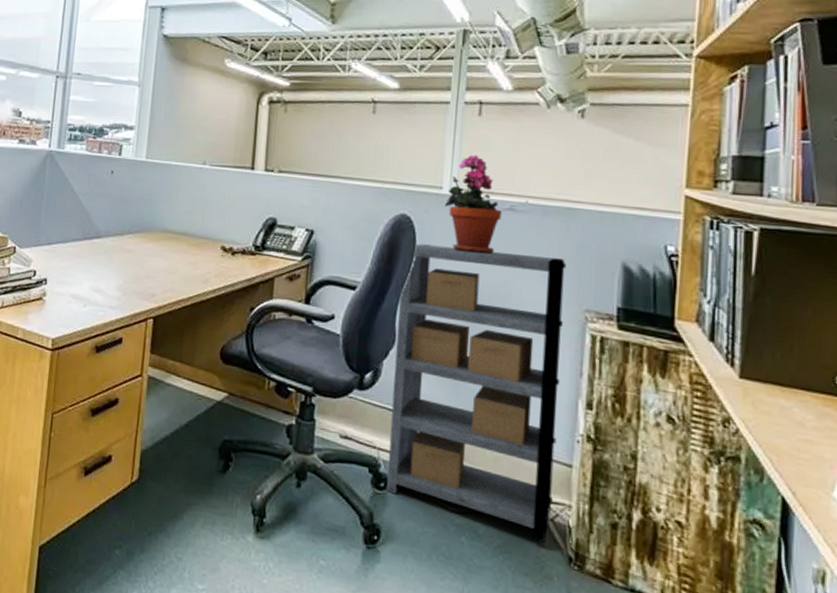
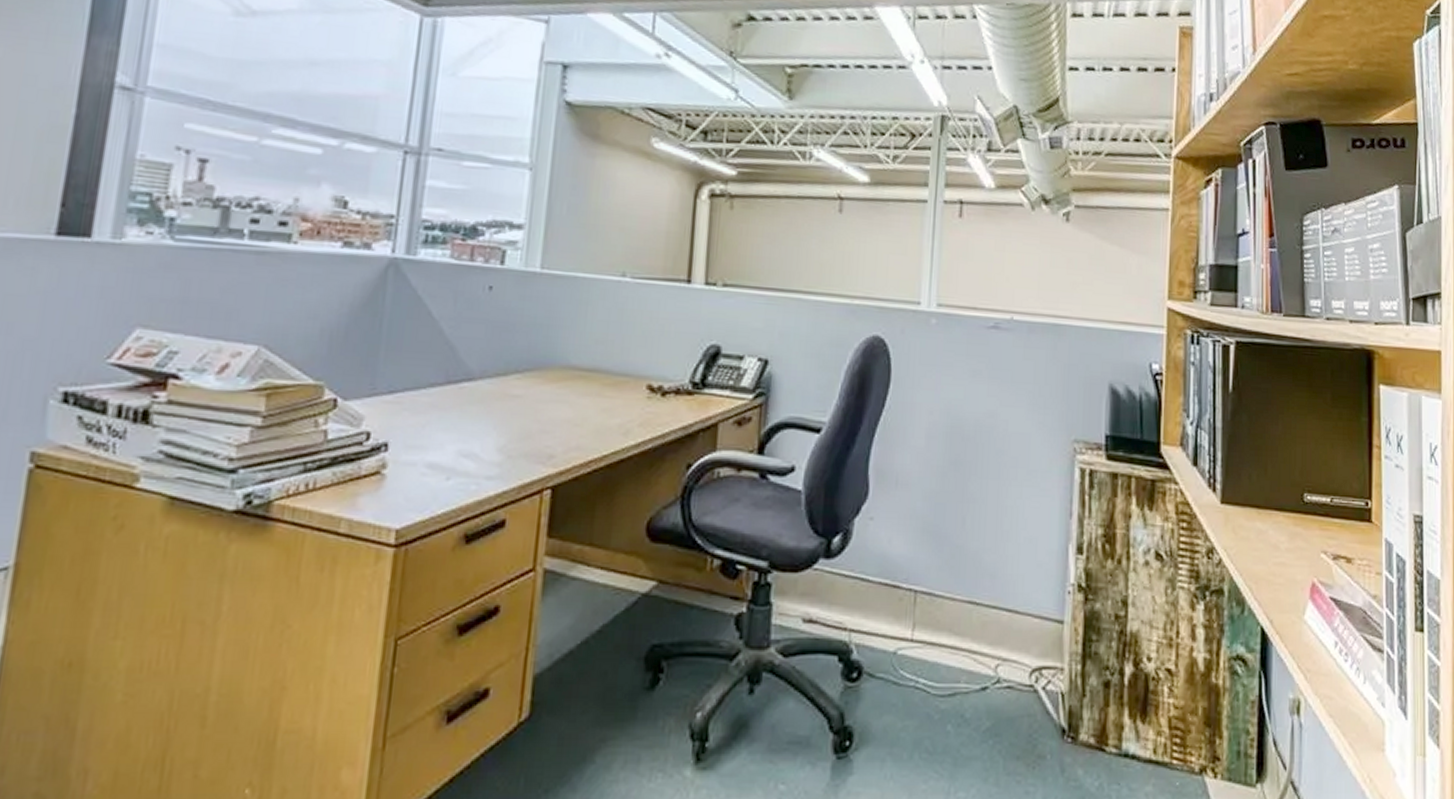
shelving unit: present [386,244,567,543] -> none [859,372,1054,716]
potted plant: present [445,154,502,254] -> none [924,263,986,381]

